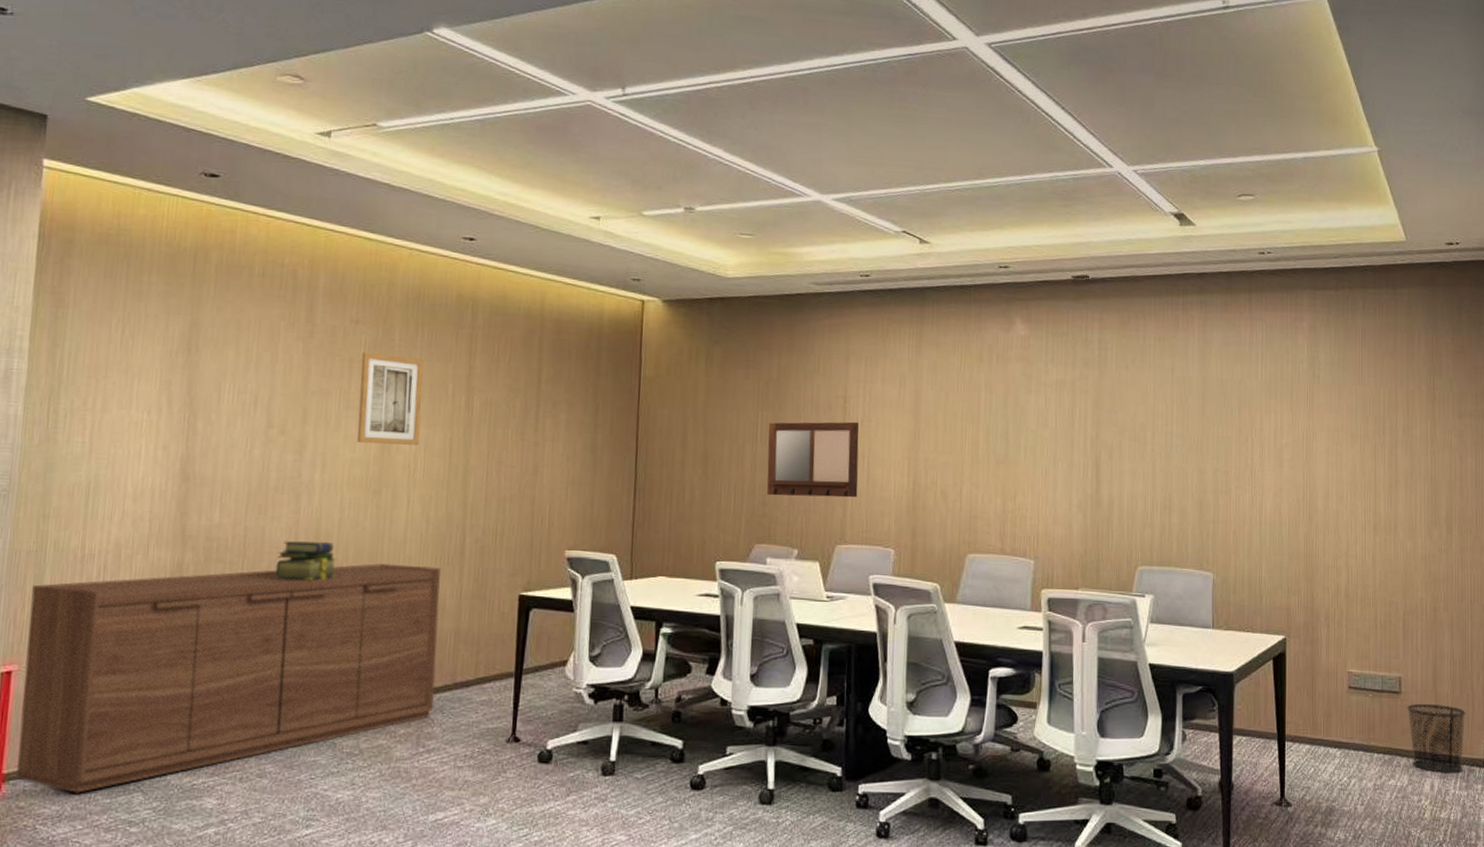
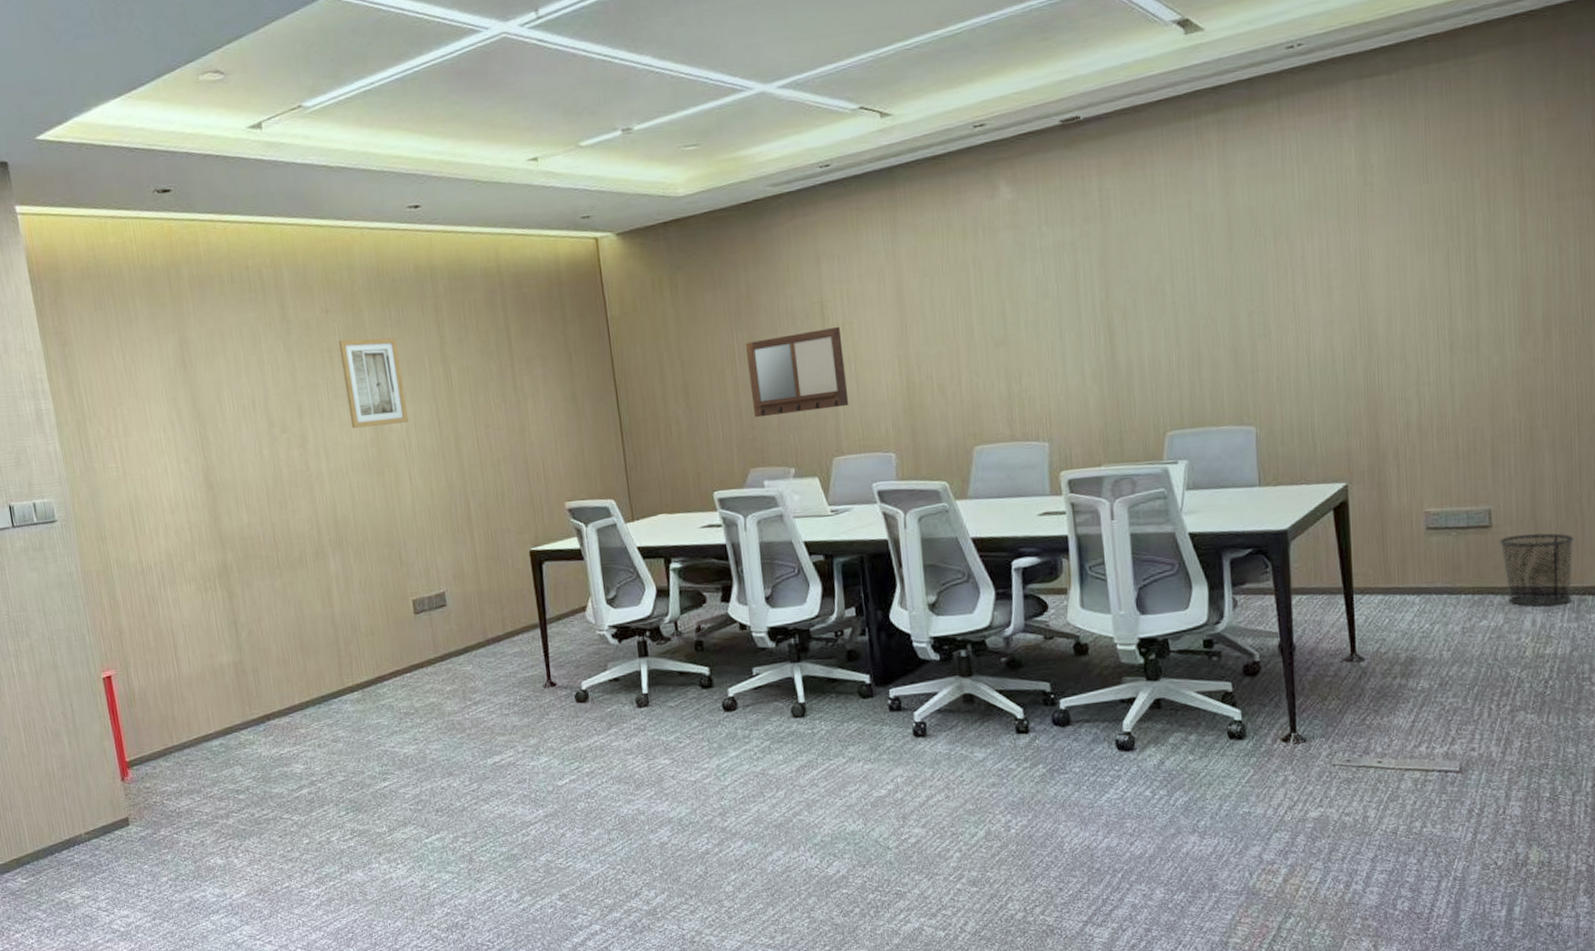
sideboard: present [15,563,442,793] -> none [108,535,473,772]
stack of books: present [275,540,338,581] -> none [305,525,361,566]

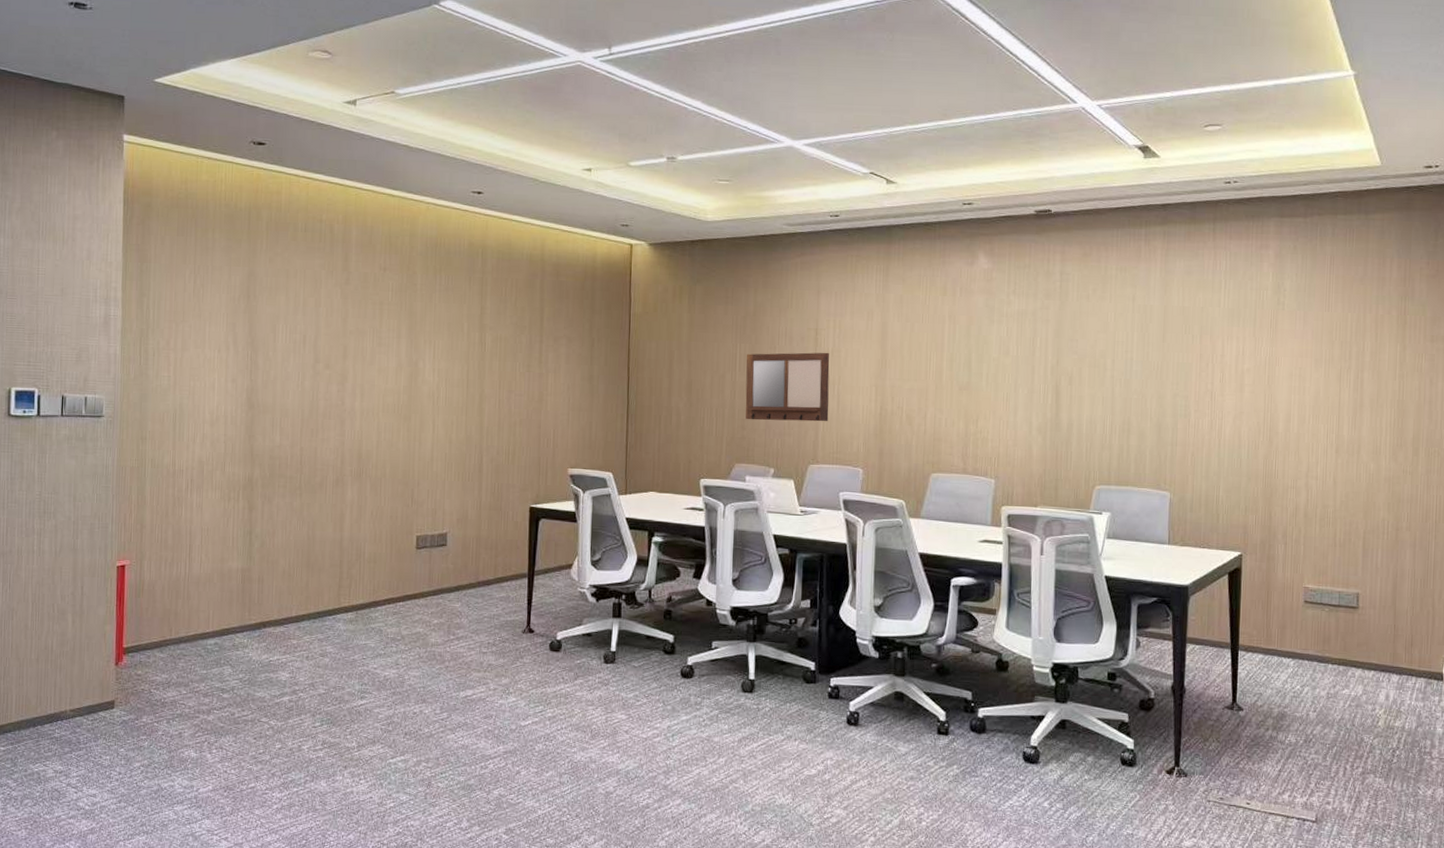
wall art: present [338,337,409,428] -> none [388,295,443,377]
waste bin: present [1499,533,1575,607] -> none [1364,619,1426,685]

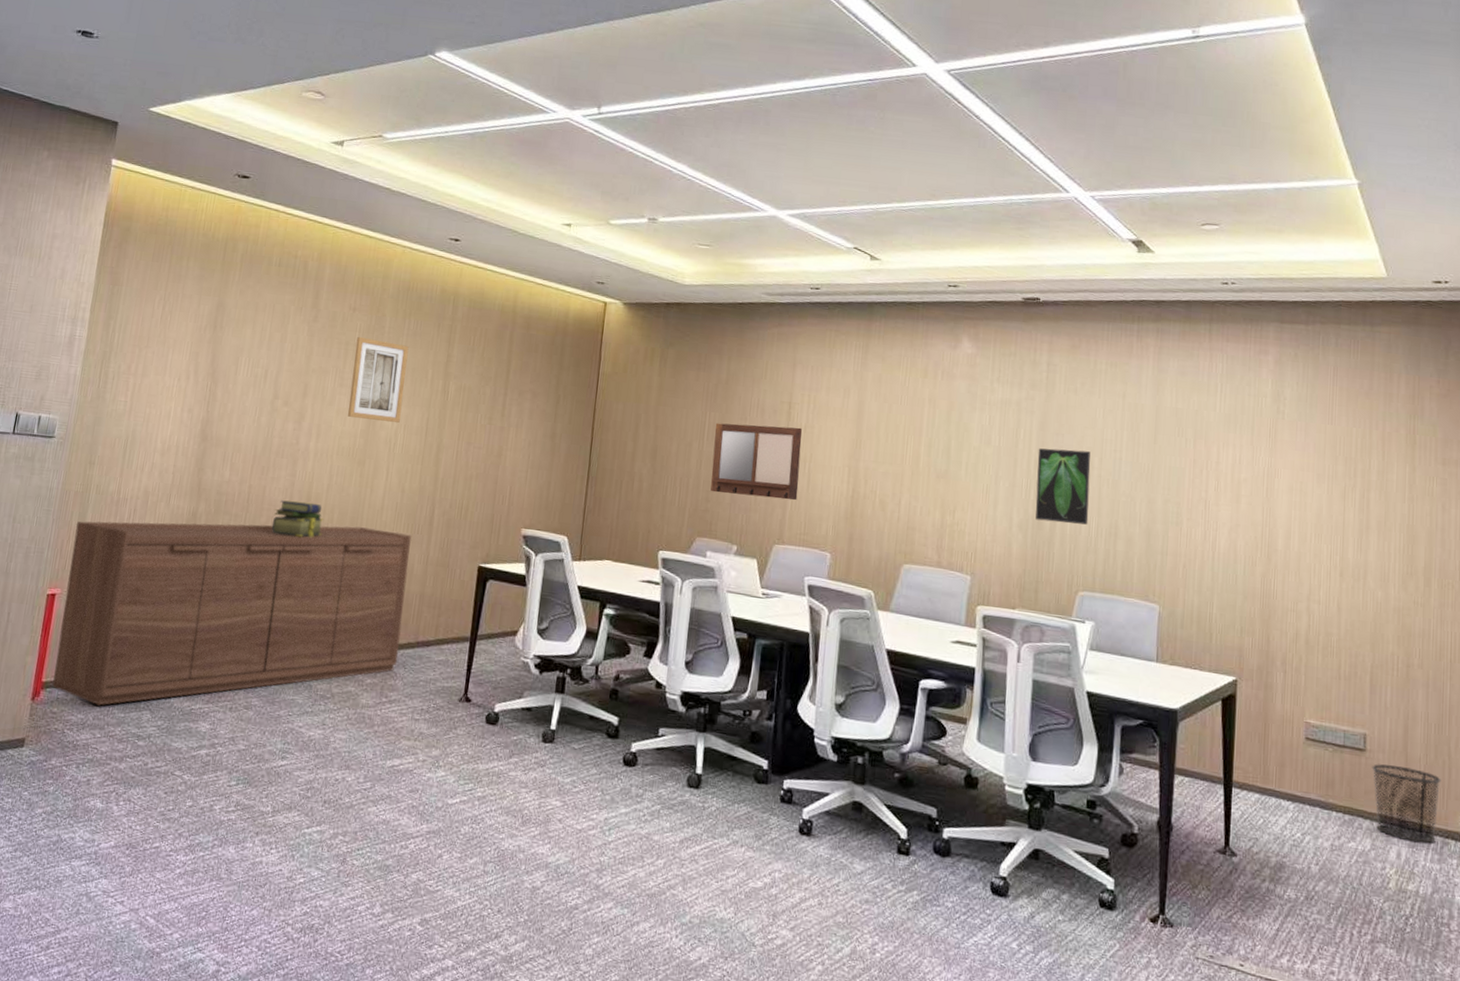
sideboard: none [133,479,464,665] -> present [51,521,412,706]
stack of books: none [327,459,377,493] -> present [271,500,324,537]
wall art: none [388,295,443,377] -> present [347,336,409,423]
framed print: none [1053,353,1104,424] -> present [1035,448,1091,525]
waste bin: none [1364,619,1426,685] -> present [1372,764,1441,844]

